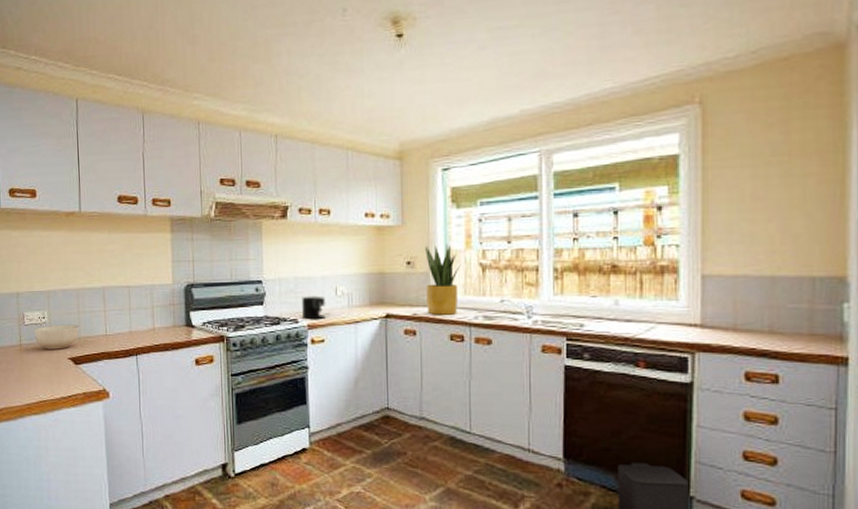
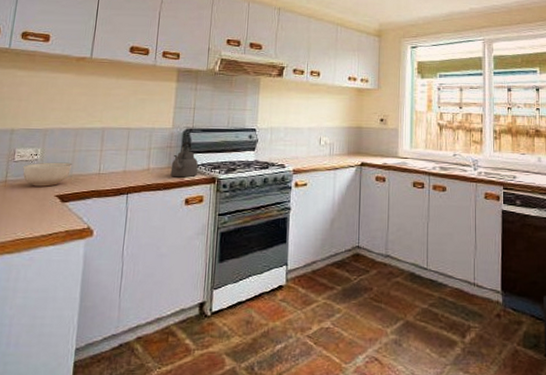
kettle: none [176,297,204,337] -> present [170,141,198,178]
coffee maker: present [302,295,331,320] -> none [289,144,314,166]
planter: present [425,243,461,315] -> none [395,106,423,165]

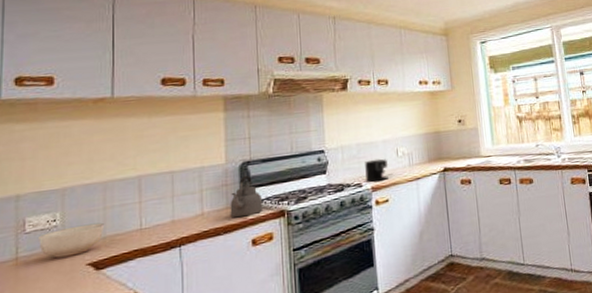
coffee maker: none [289,144,314,166] -> present [365,158,393,183]

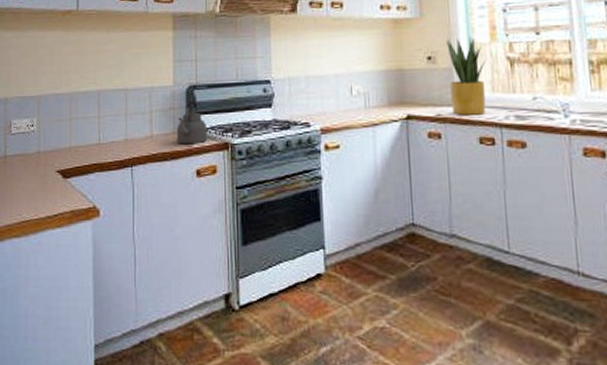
bowl: present [39,222,105,258] -> none [21,132,71,161]
coffee maker: present [365,158,393,183] -> none [314,96,346,124]
planter: none [472,102,503,164] -> present [447,36,487,116]

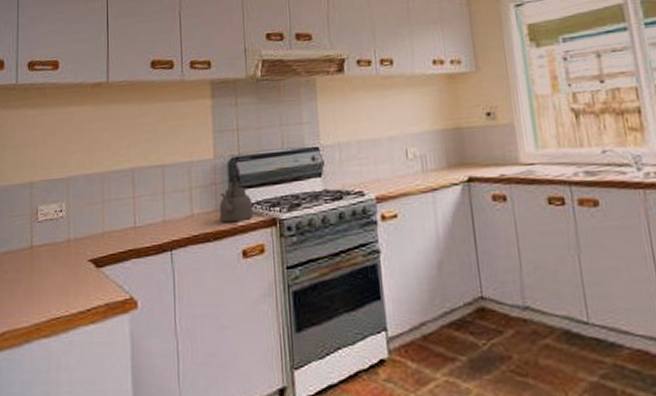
planter: present [447,36,487,116] -> none [506,88,553,175]

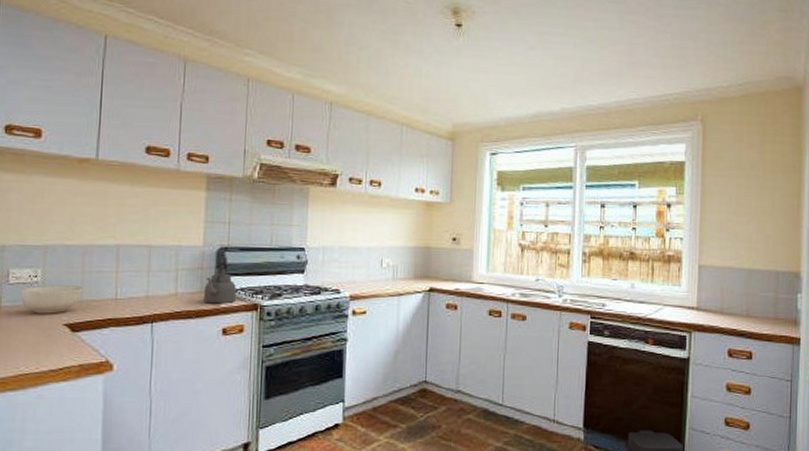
bowl: none [49,216,103,251] -> present [20,285,82,314]

